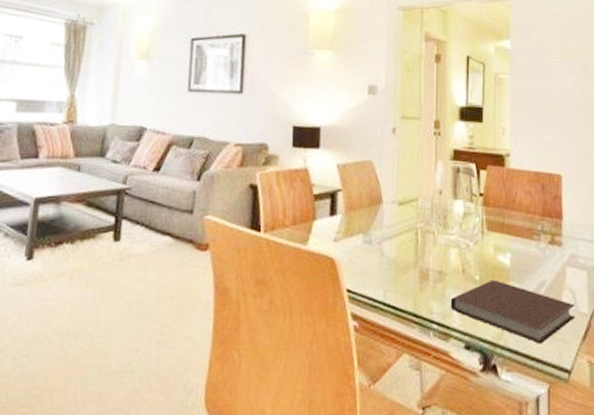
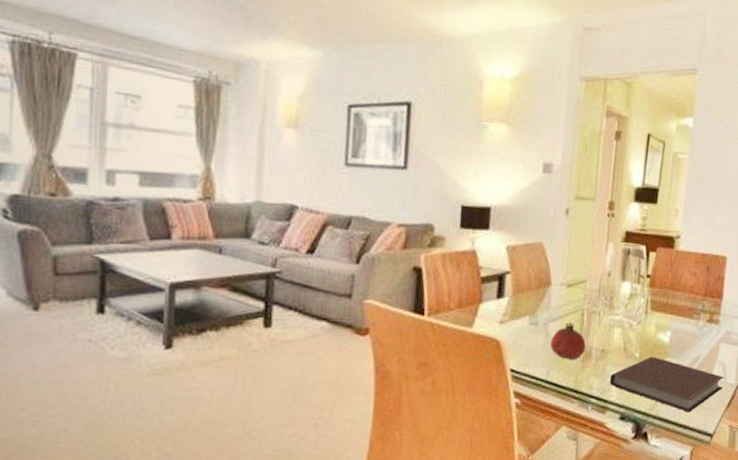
fruit: none [386,241,422,281] -> present [550,322,586,359]

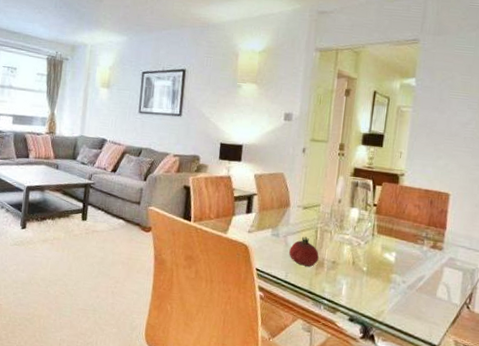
notebook: present [609,356,724,413] -> none [339,271,448,324]

